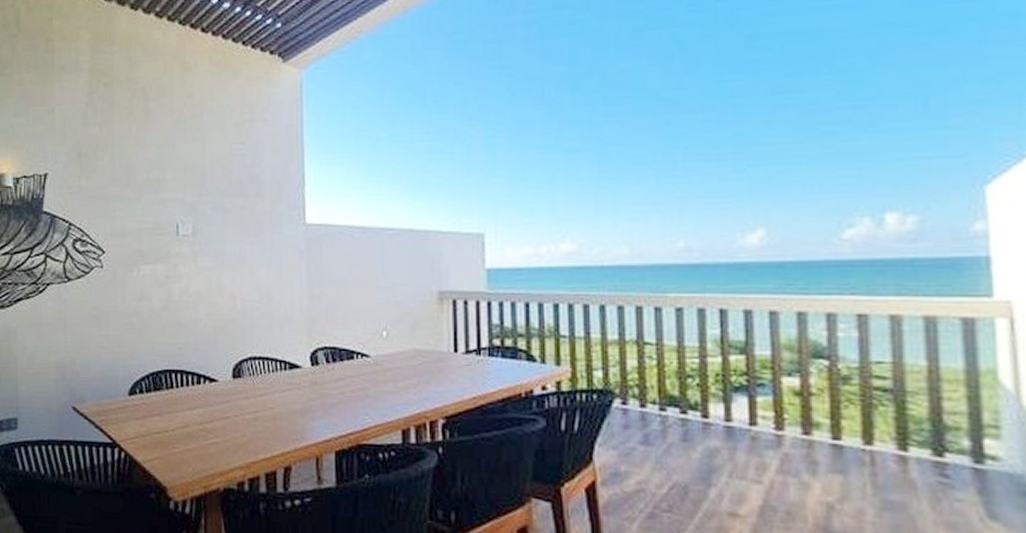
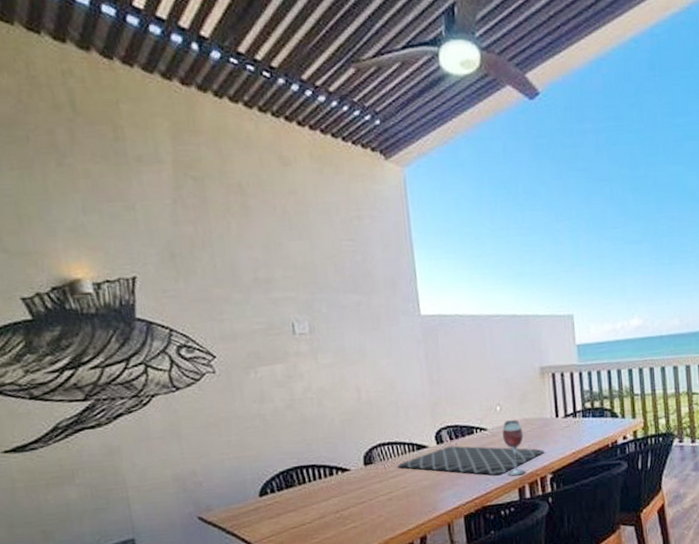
placemat: none [267,369,438,411] -> present [398,446,545,476]
wineglass: none [387,349,412,415] -> present [502,420,525,476]

